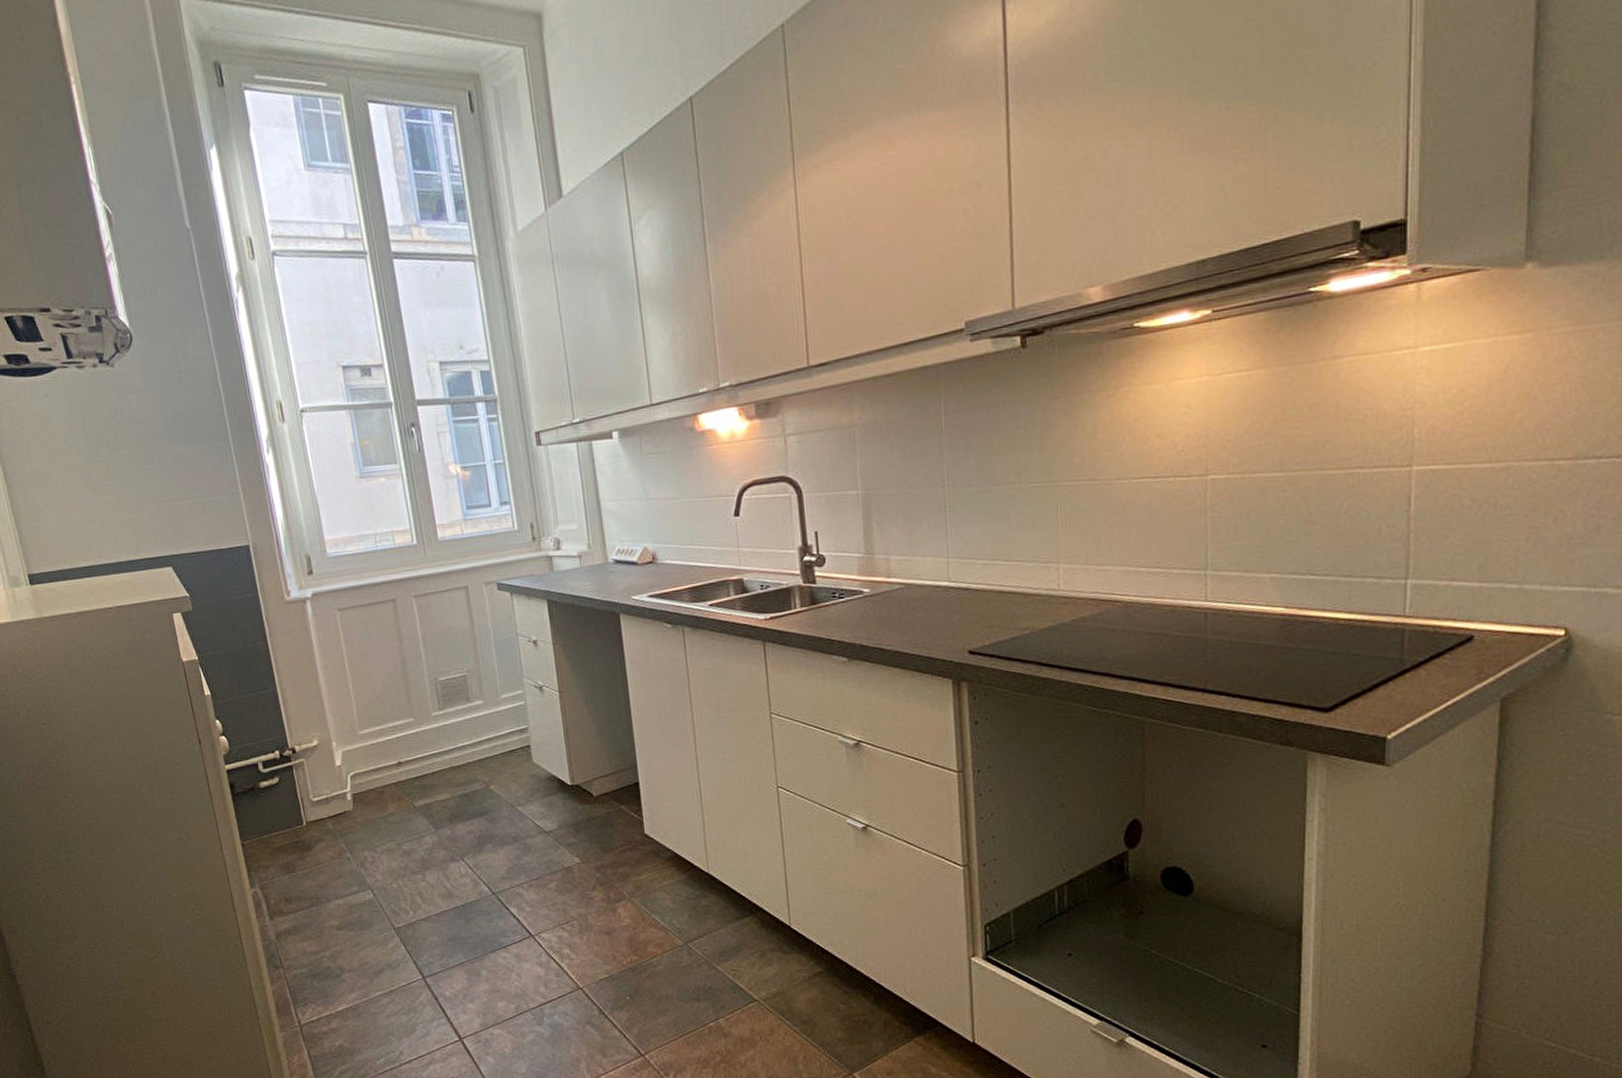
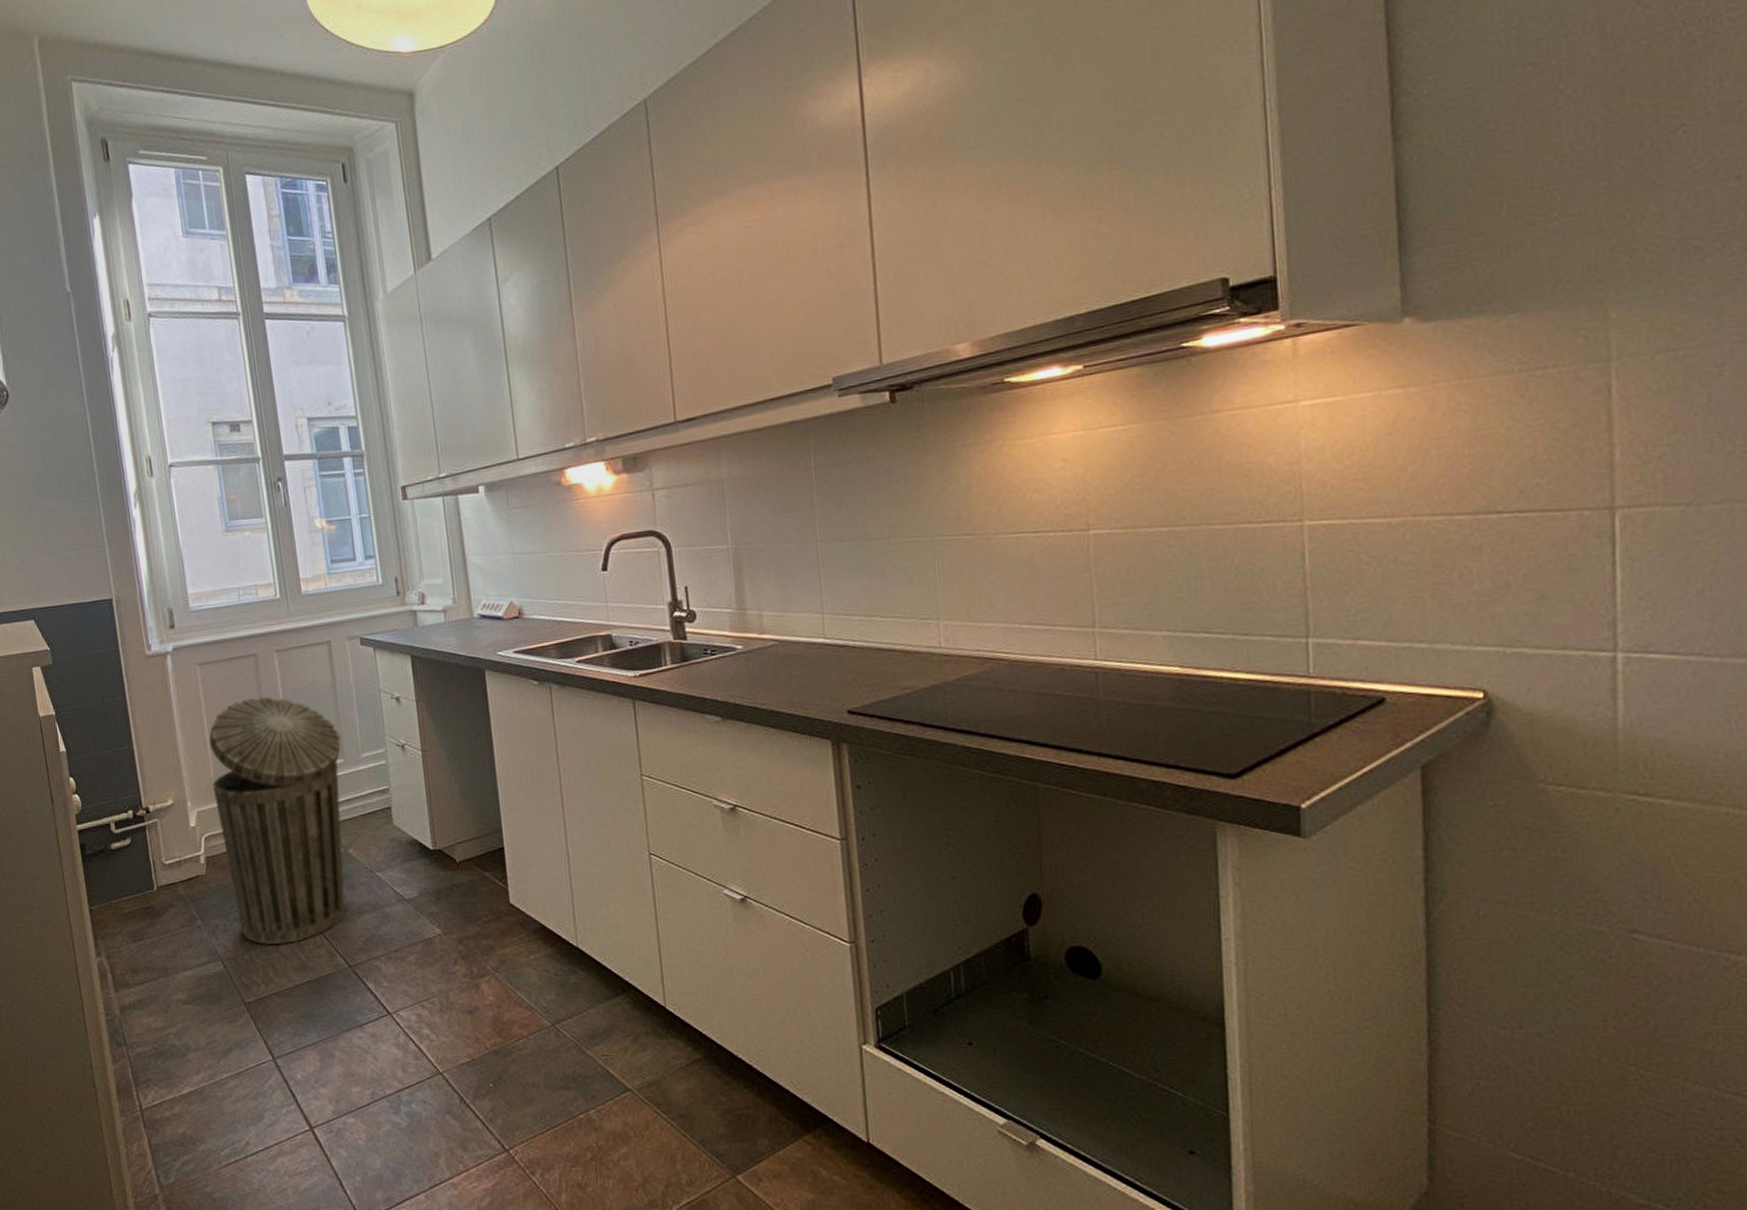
trash can: none [351,641,488,875] -> present [208,697,345,945]

